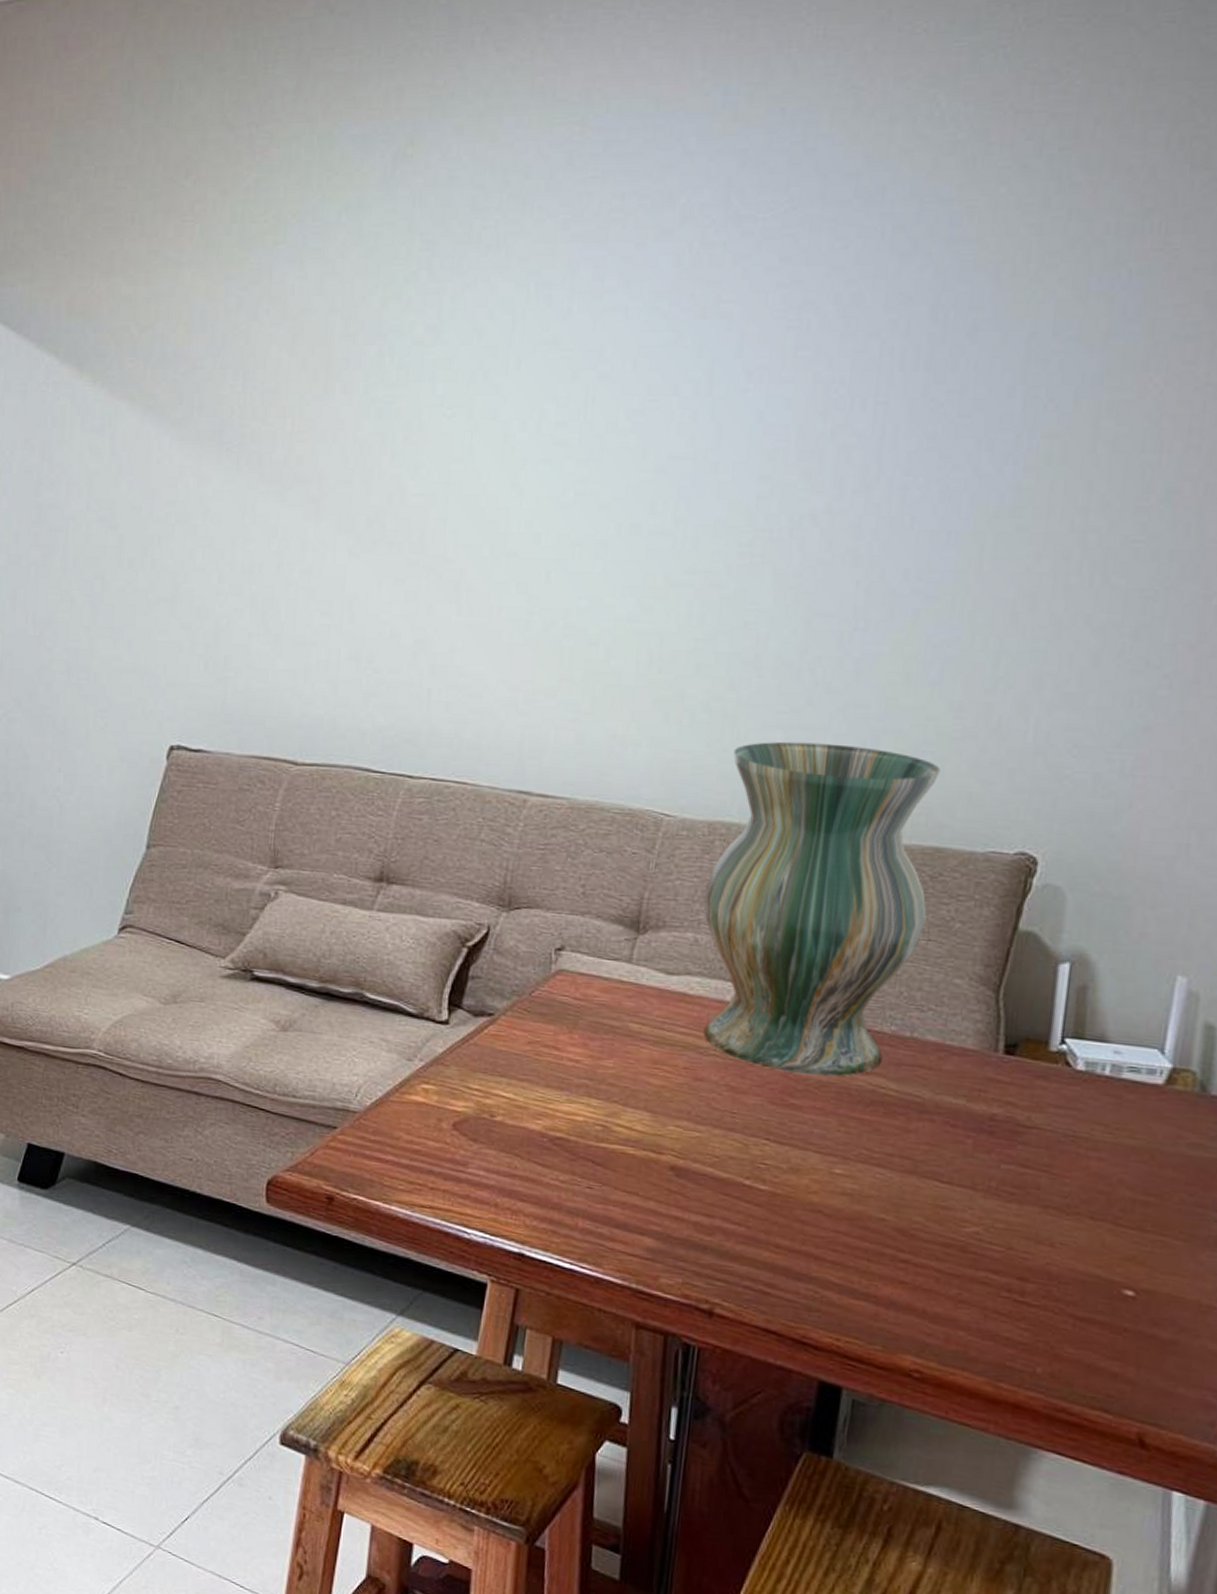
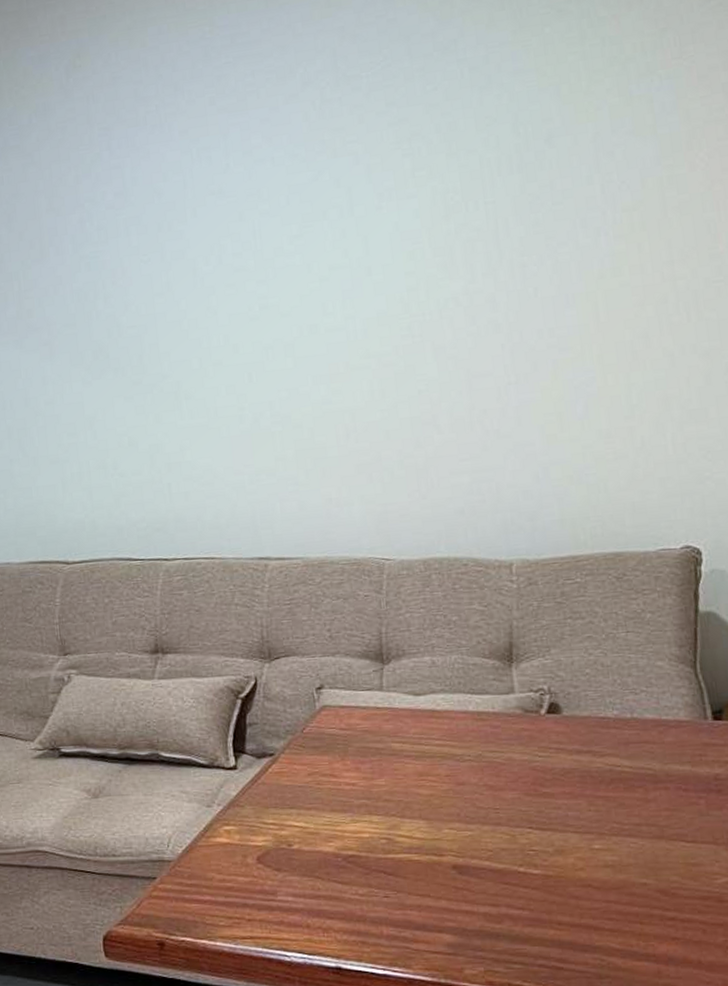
vase: present [703,741,940,1077] -> none [431,478,621,766]

